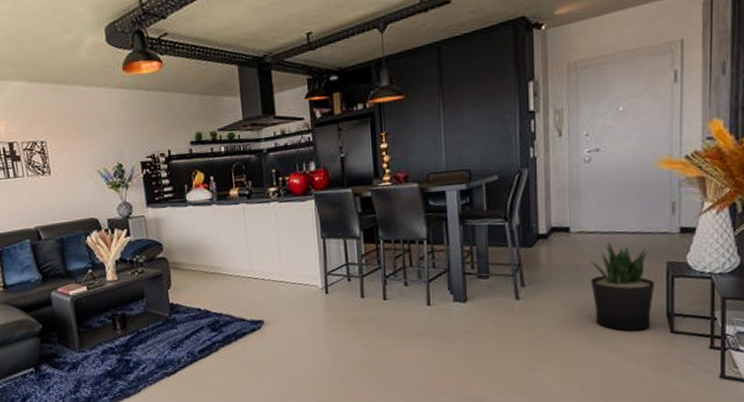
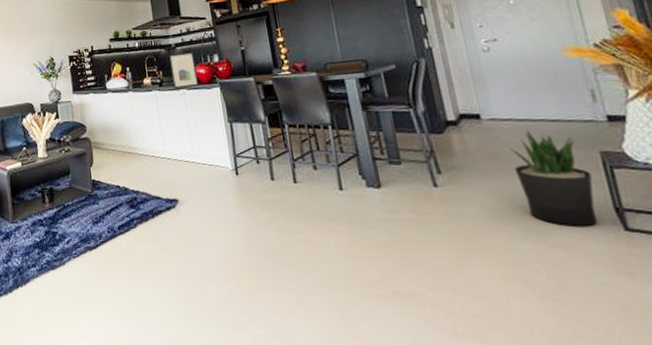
picture frame: none [260,159,292,201] -> present [169,52,199,89]

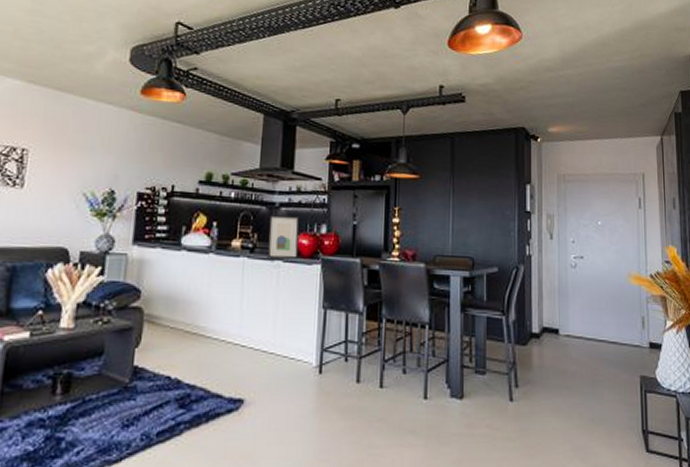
planter: present [509,129,598,228] -> none [576,348,631,448]

